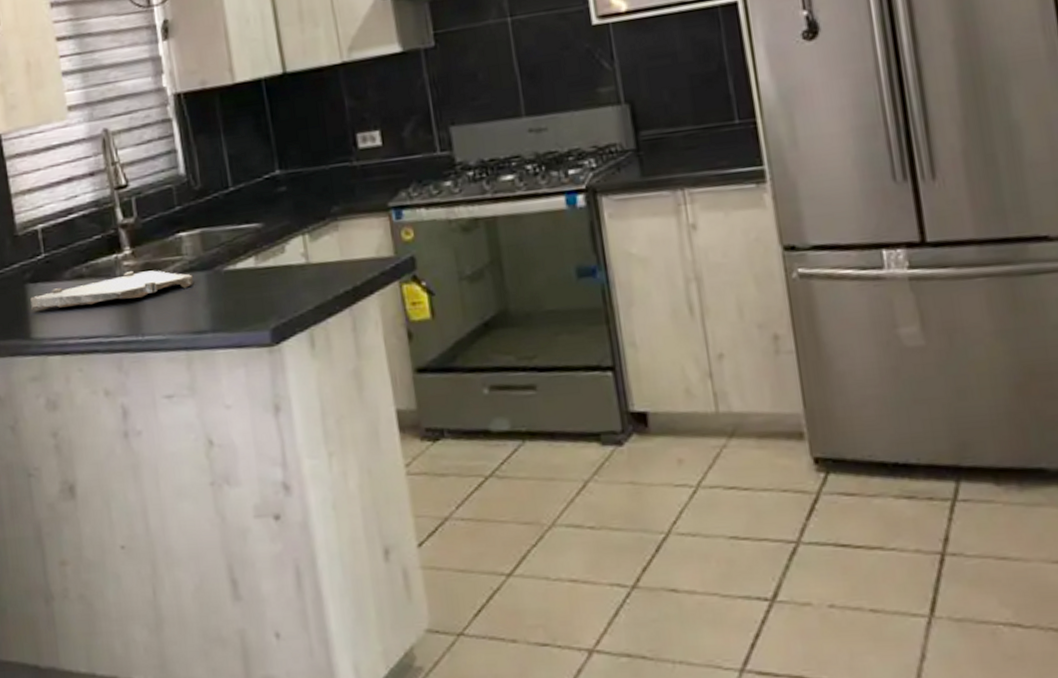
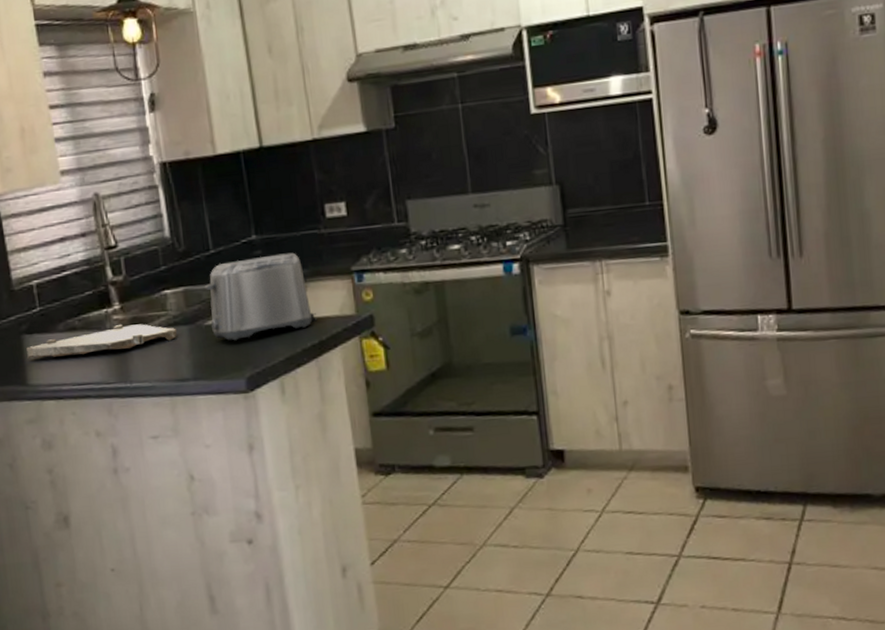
toaster: none [223,188,351,288] -> present [204,252,318,341]

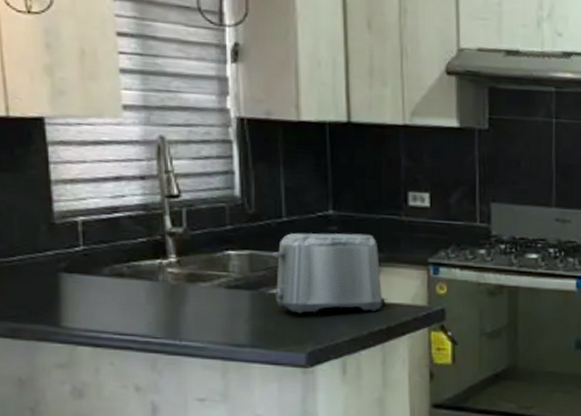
cutting board: present [26,324,178,359] -> none [63,278,238,305]

